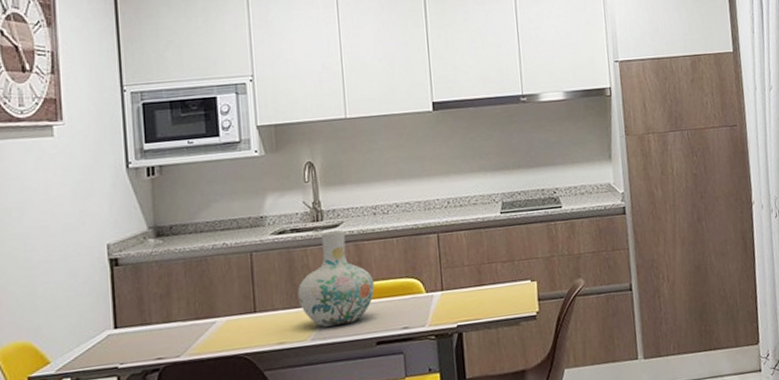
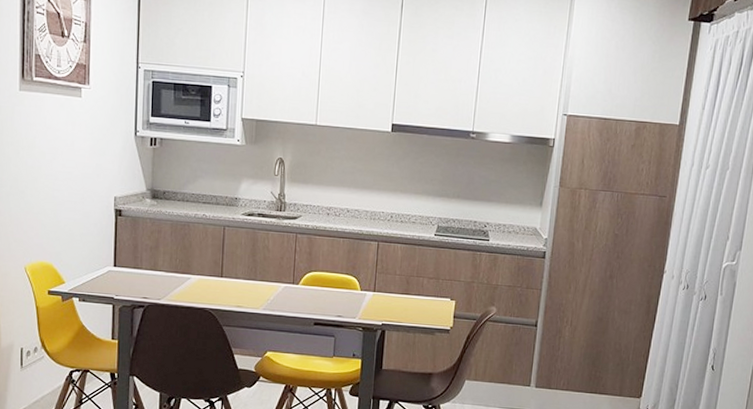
vase: present [297,230,375,327] -> none [257,222,319,303]

